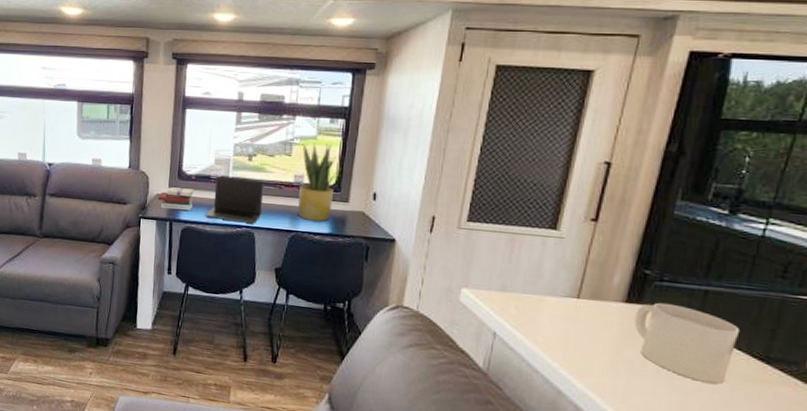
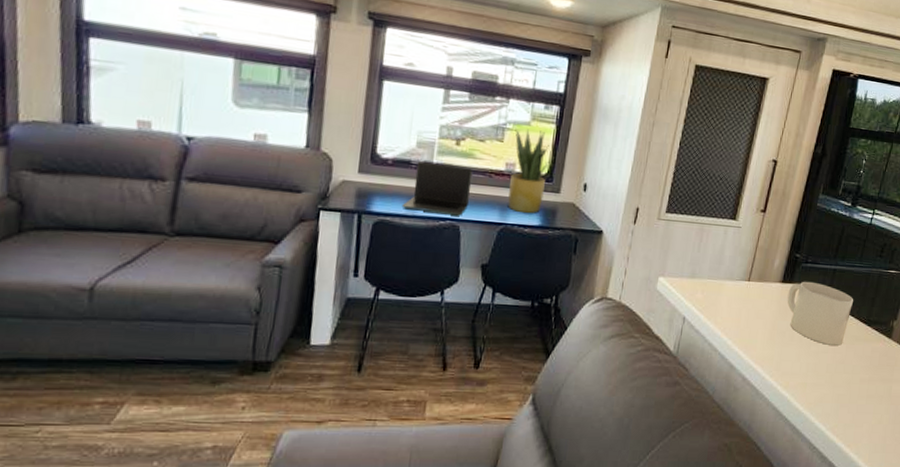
books: present [158,187,194,211] -> none [343,173,390,202]

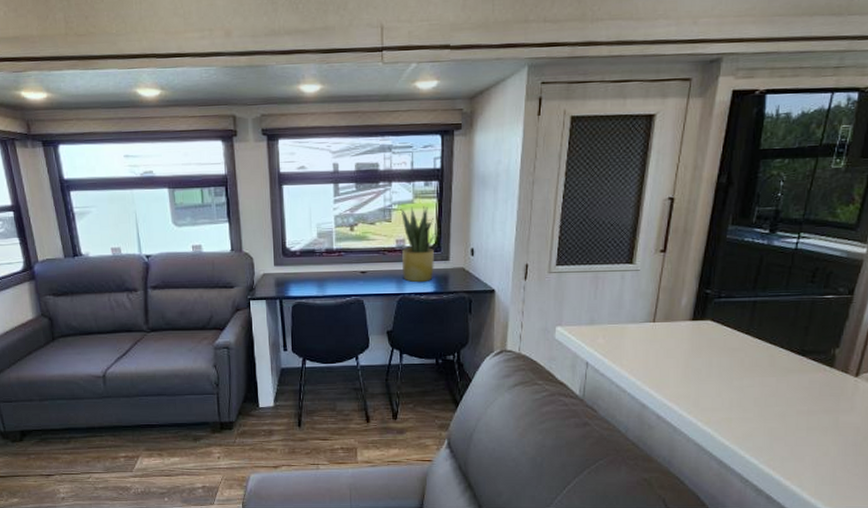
laptop computer: present [401,161,473,216] -> none [313,249,369,292]
mug: present [787,281,854,346] -> none [700,316,782,379]

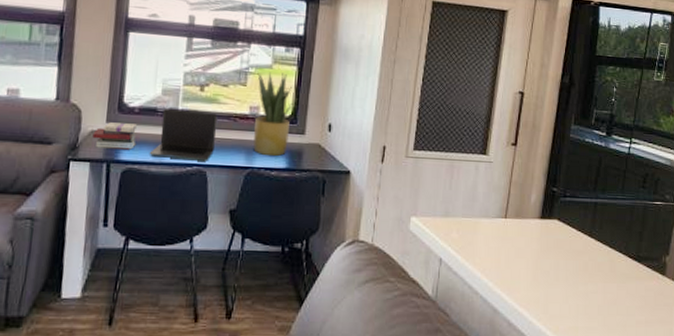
books: none [265,265,301,288] -> present [92,122,137,150]
laptop computer: none [313,249,369,292] -> present [149,109,218,161]

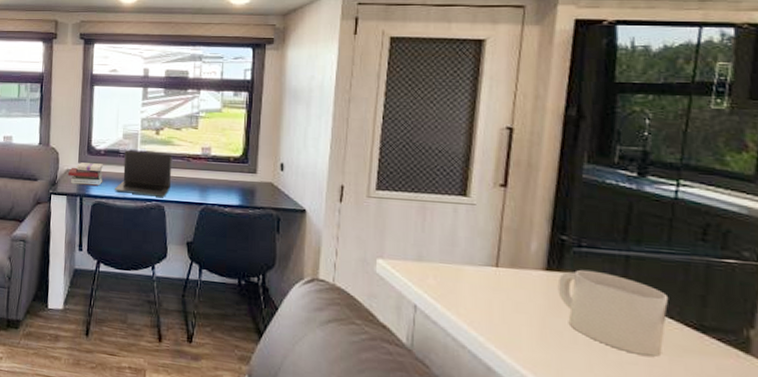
planter: present [253,72,298,157] -> none [207,115,248,194]
mug: none [548,216,620,285] -> present [557,269,669,357]

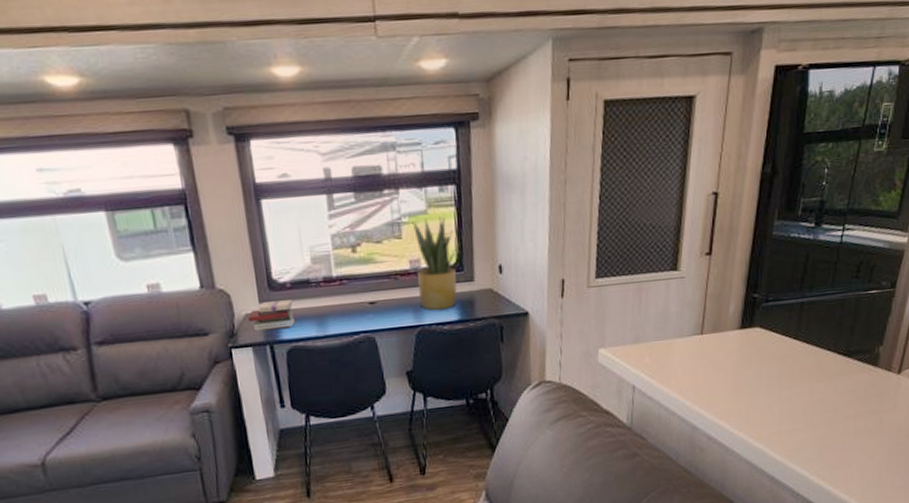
laptop computer: present [114,150,173,197] -> none [311,274,379,331]
planter: none [207,115,248,194] -> present [413,217,461,311]
mug: present [557,269,669,357] -> none [749,321,829,387]

